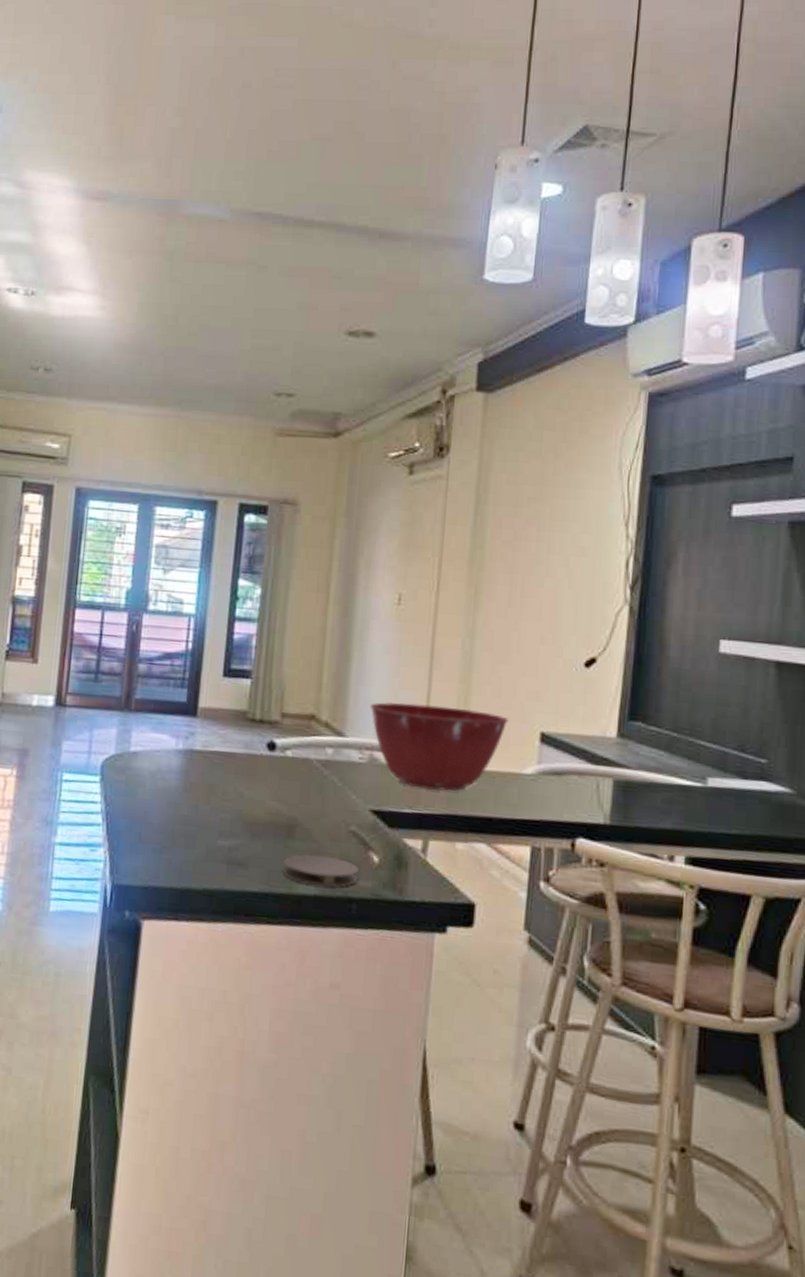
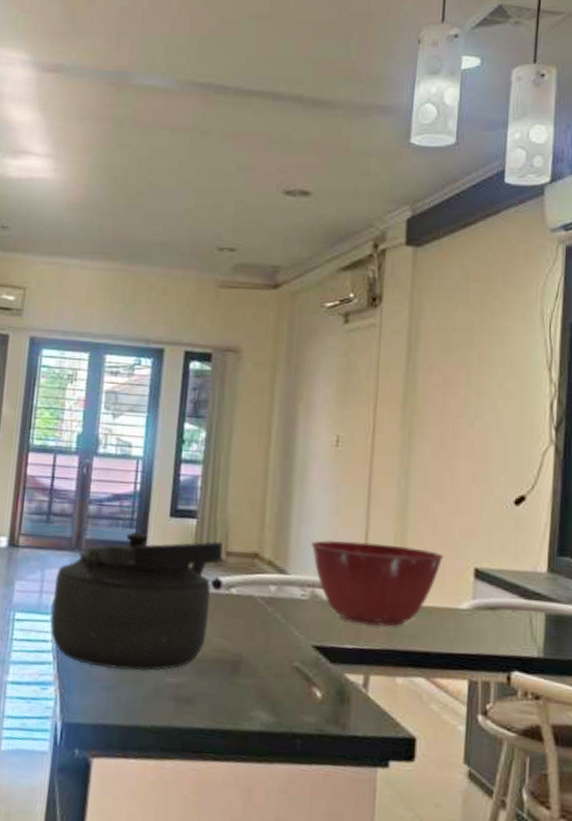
kettle: none [100,691,278,834] -> present [51,531,223,671]
coaster: present [283,854,359,888] -> none [228,690,302,724]

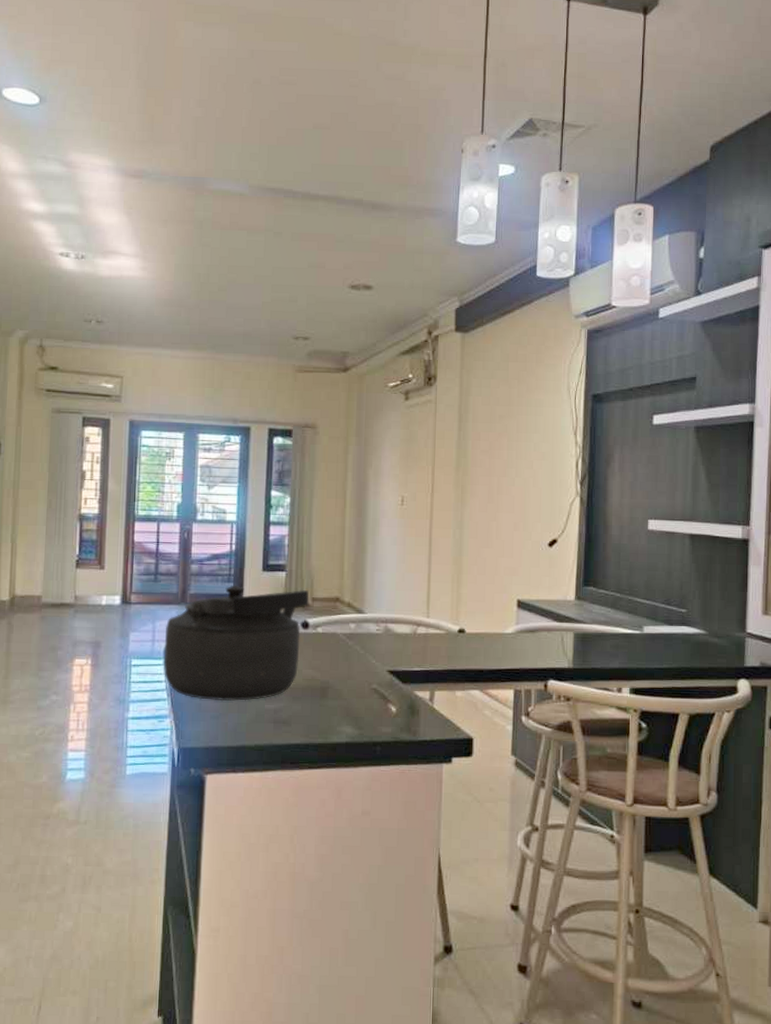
mixing bowl: present [311,539,444,627] -> none [383,583,492,652]

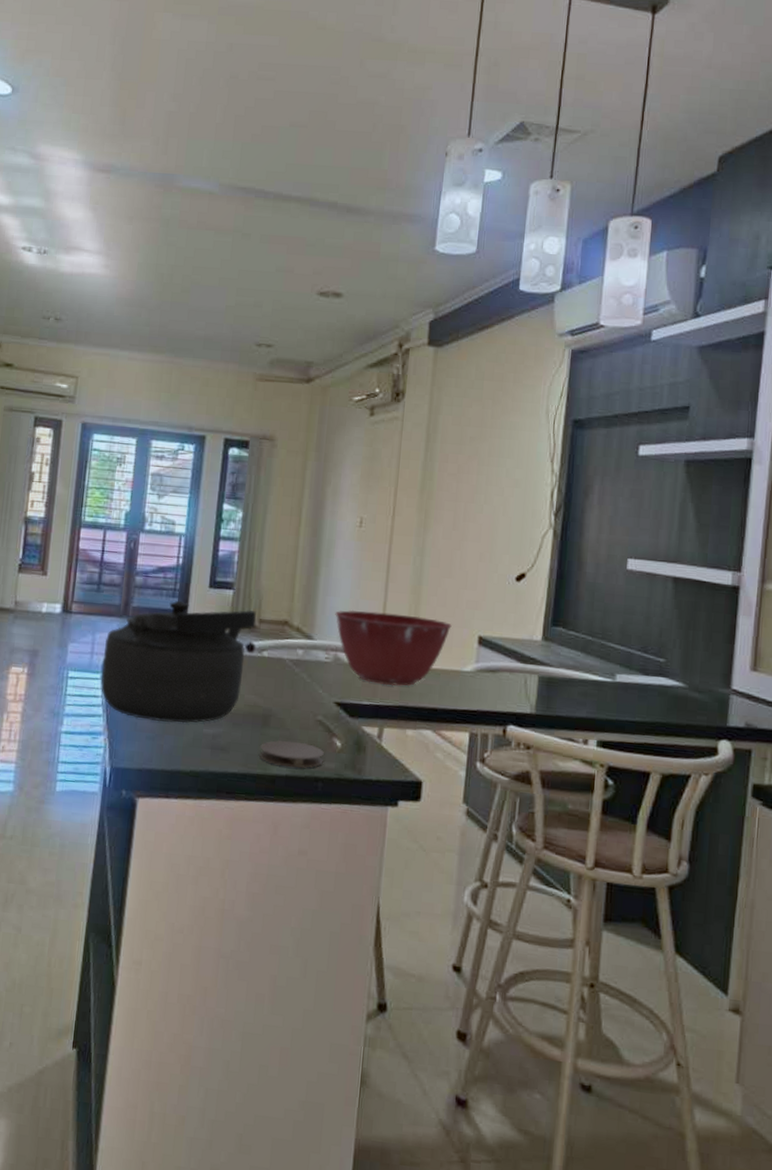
coaster: none [319,710,380,735] -> present [259,740,324,769]
mixing bowl: none [383,583,492,652] -> present [335,609,452,687]

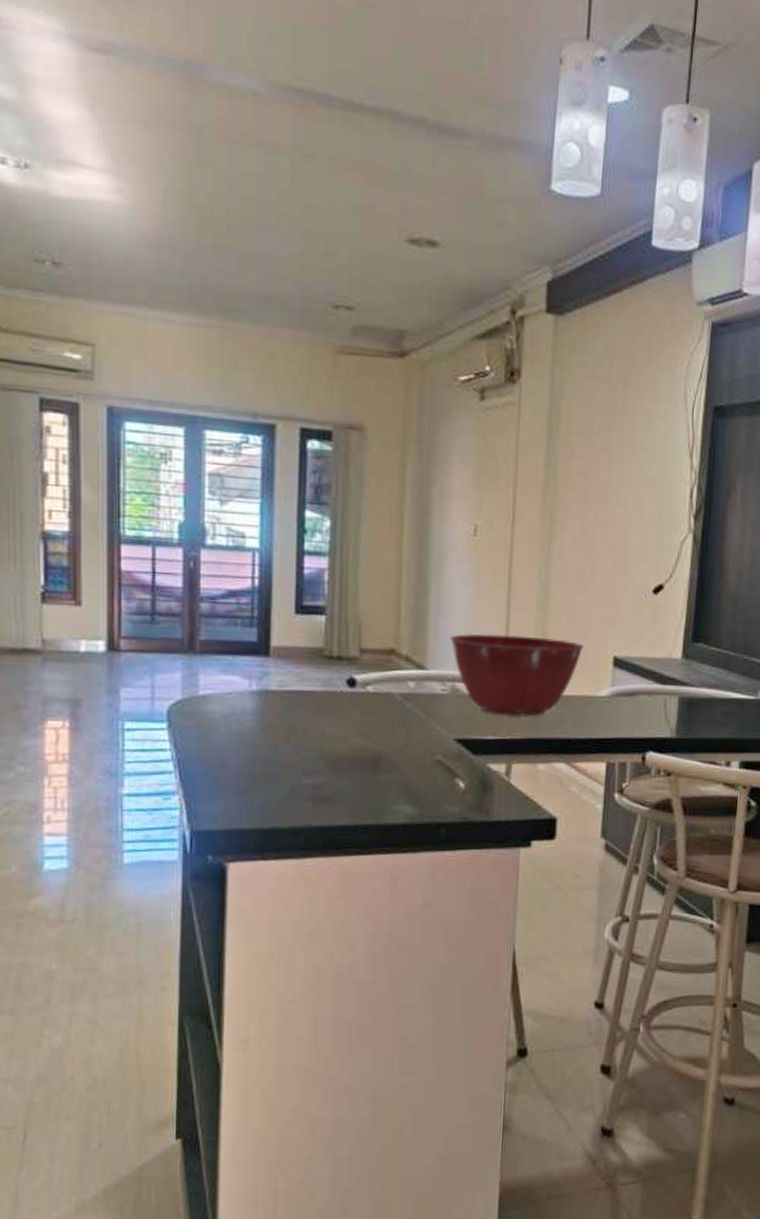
kettle: present [101,600,257,723] -> none [167,630,357,775]
coaster: present [259,740,324,769] -> none [370,785,445,815]

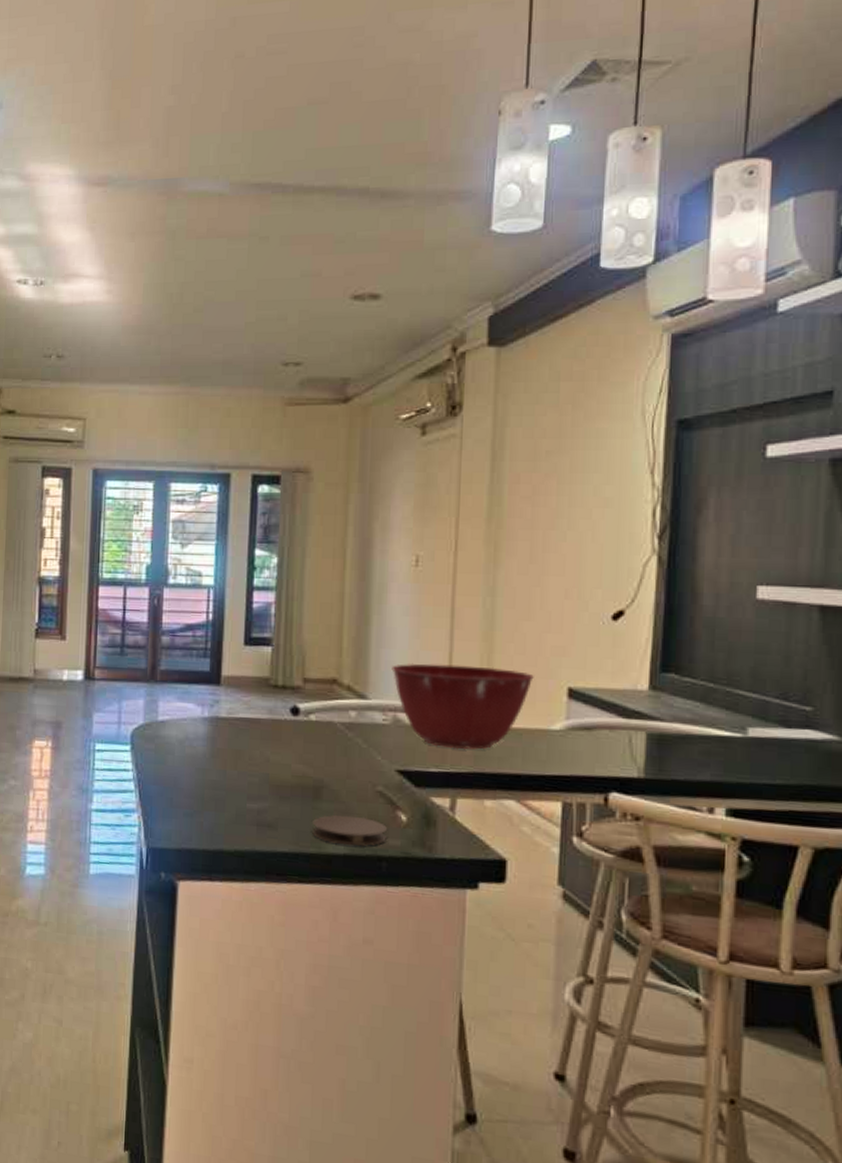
coaster: none [370,785,445,815] -> present [311,815,387,847]

